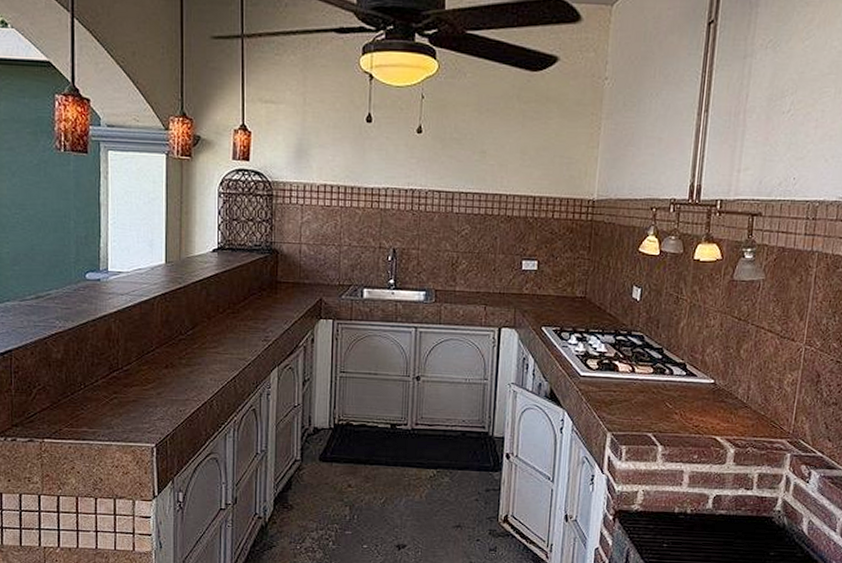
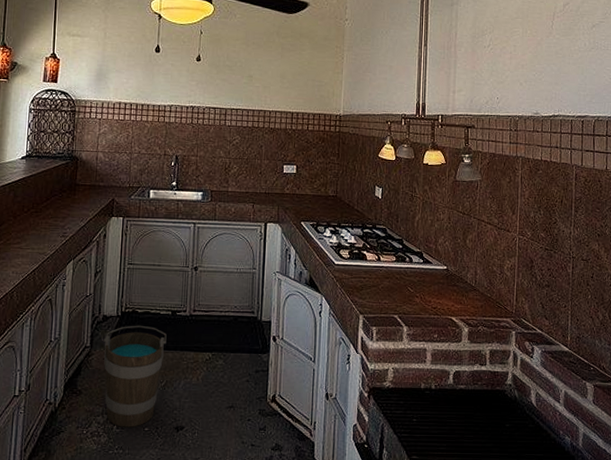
bucket: none [314,438,386,544] -> present [103,325,167,427]

